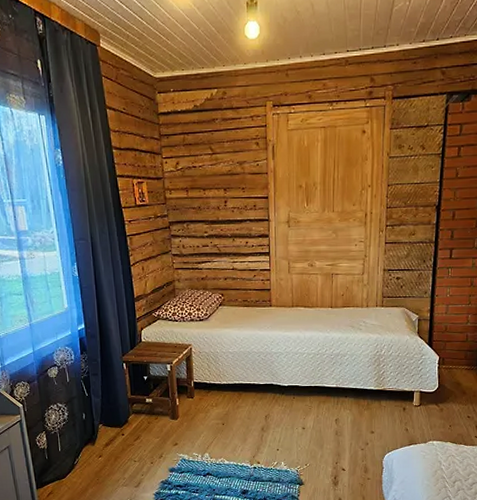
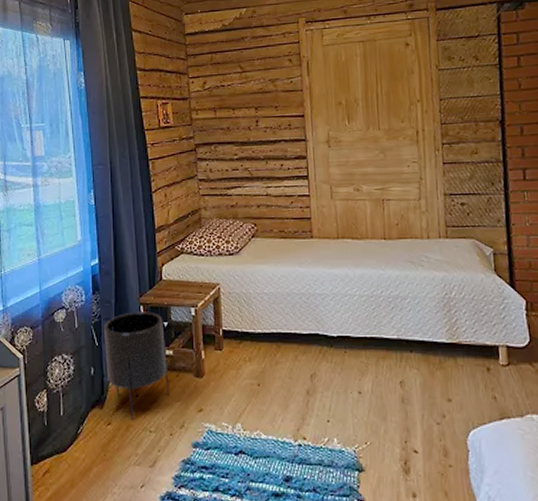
planter: none [92,368,150,454] -> present [104,311,169,421]

